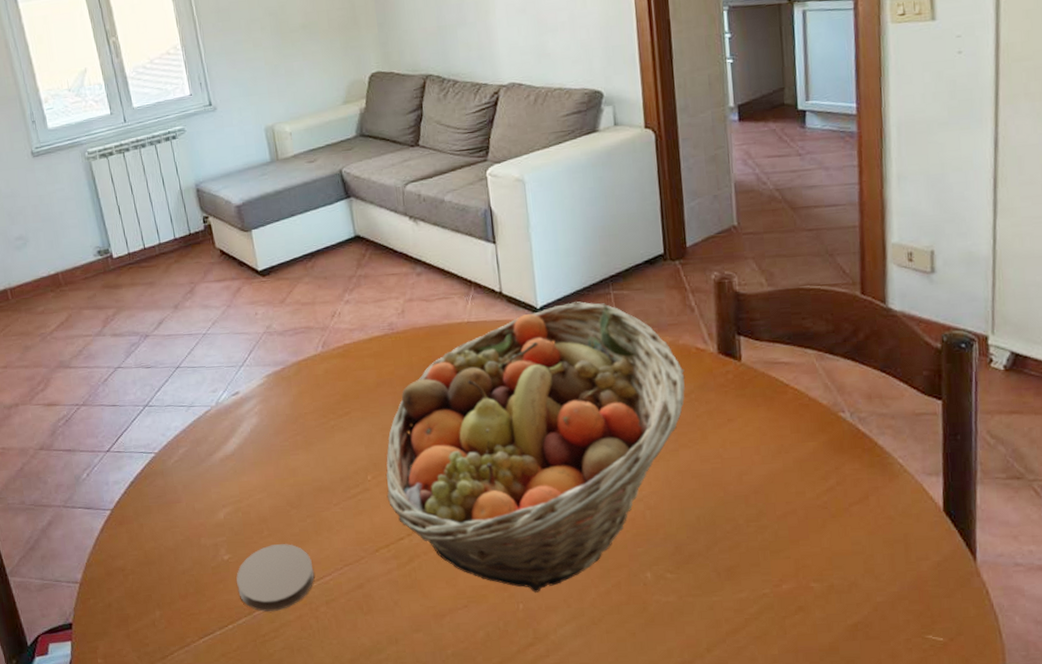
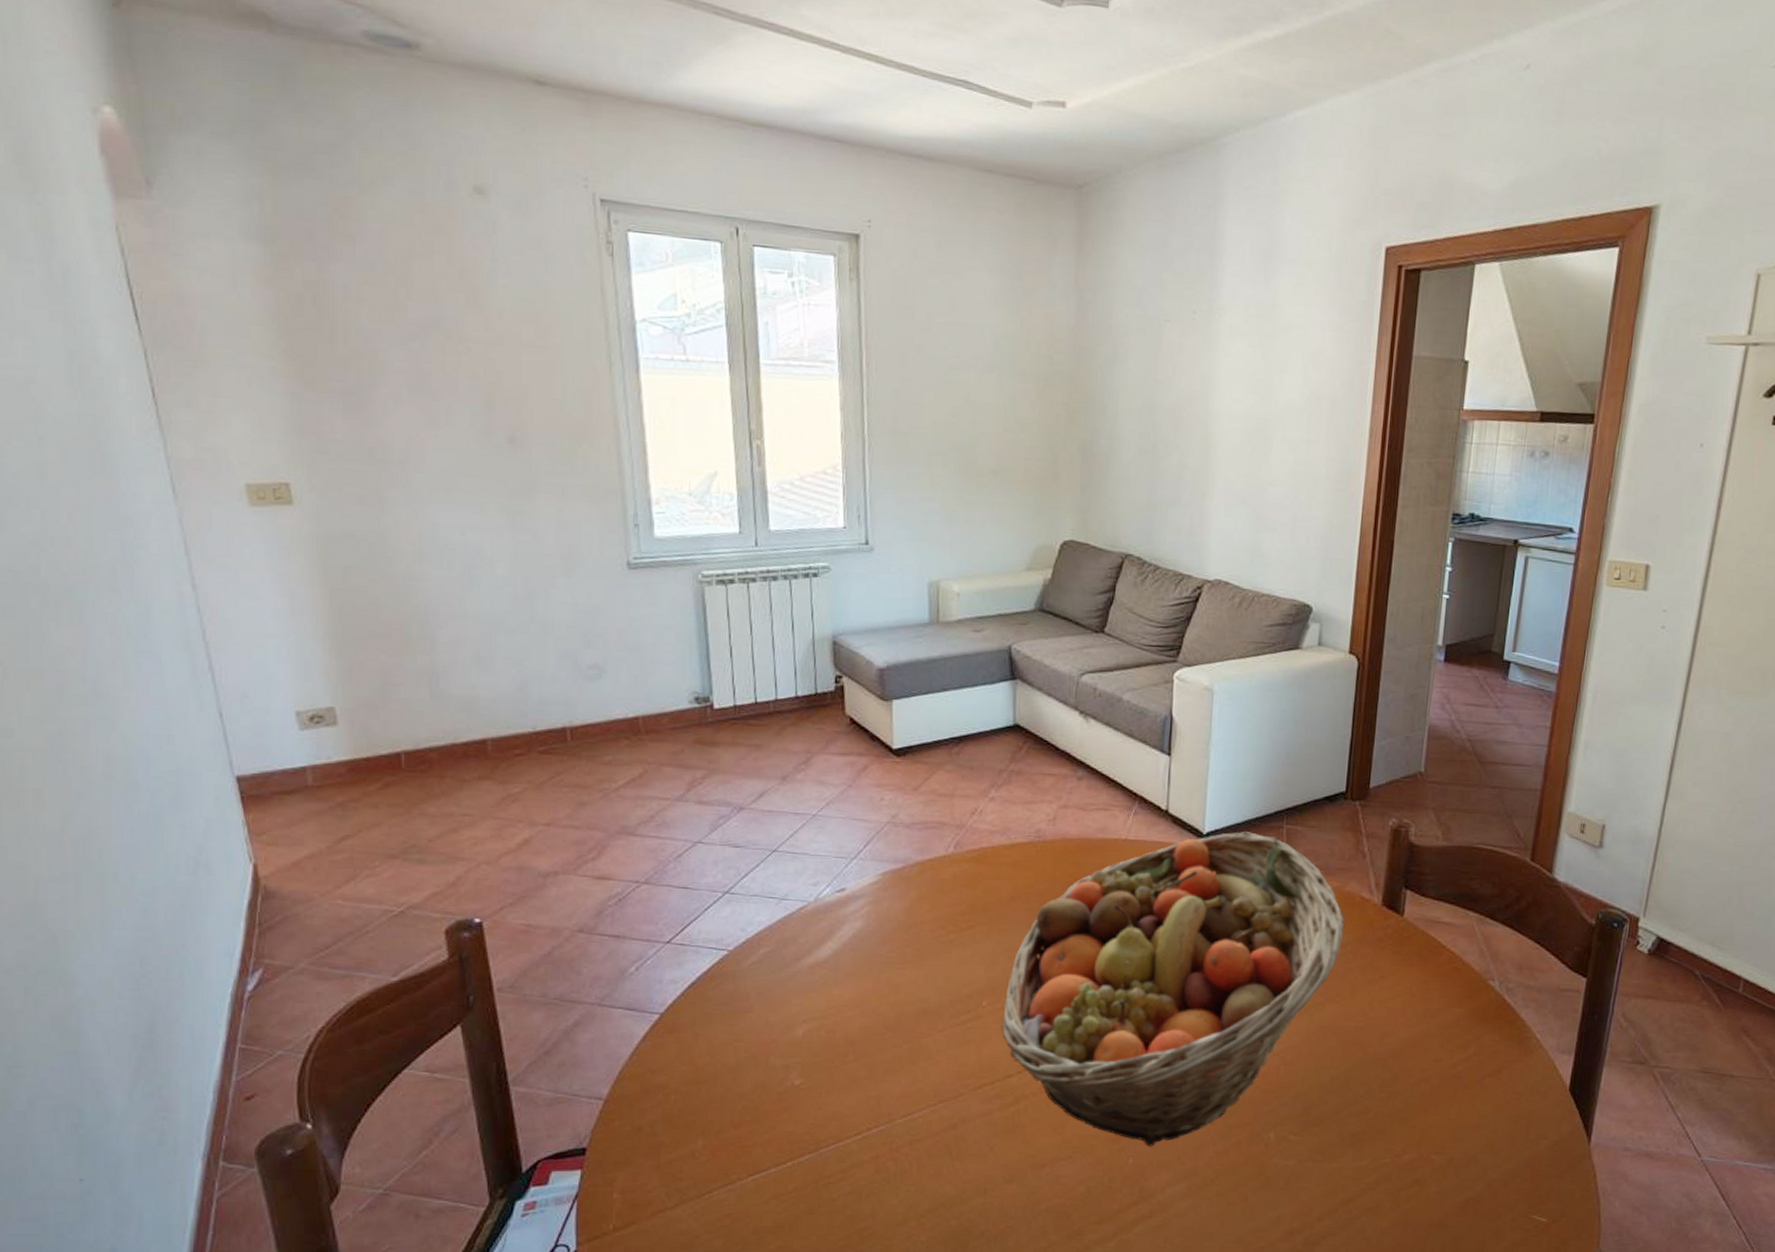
coaster: present [236,544,315,612] -> none [805,1071,902,1149]

